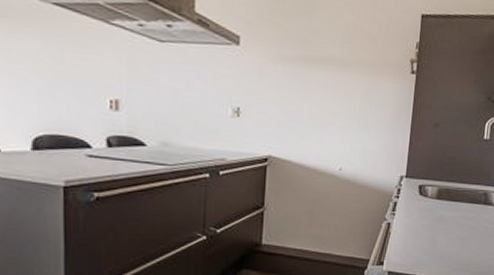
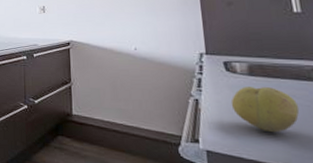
fruit: none [416,210,467,251] -> present [231,87,300,133]

